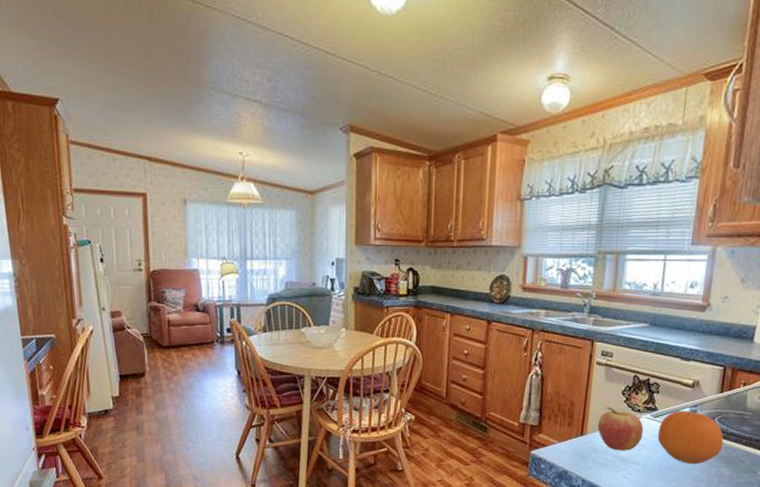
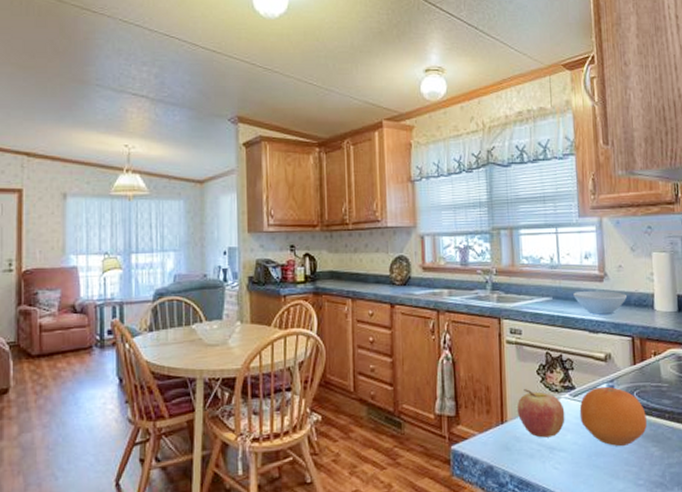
bowl: none [671,320,728,343] -> present [573,291,628,315]

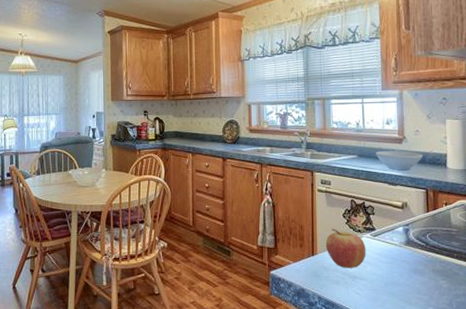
fruit: present [579,386,647,447] -> none [378,229,437,279]

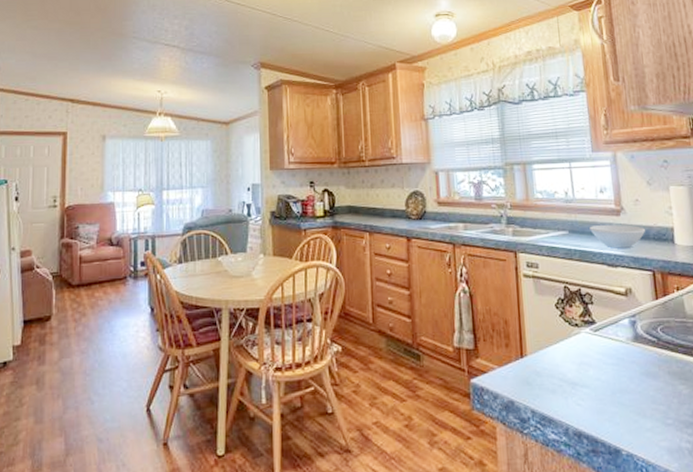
fruit: present [325,229,366,268] -> none [536,323,587,373]

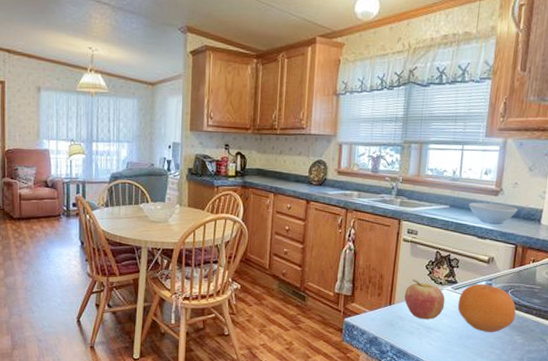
fruit: none [536,323,587,373] -> present [404,280,446,320]
fruit: none [601,321,673,384] -> present [457,283,516,333]

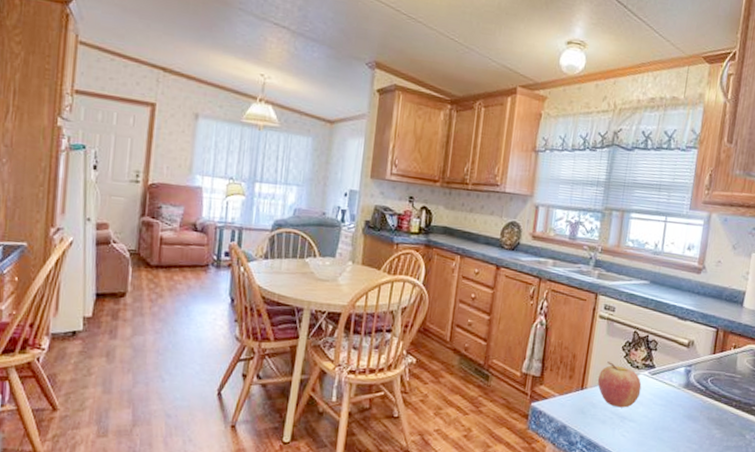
fruit: present [457,283,516,333] -> none [654,369,716,426]
bowl: present [469,203,518,224] -> none [670,279,721,305]

